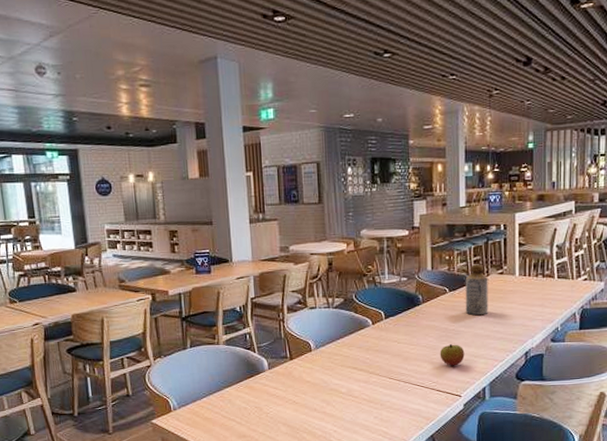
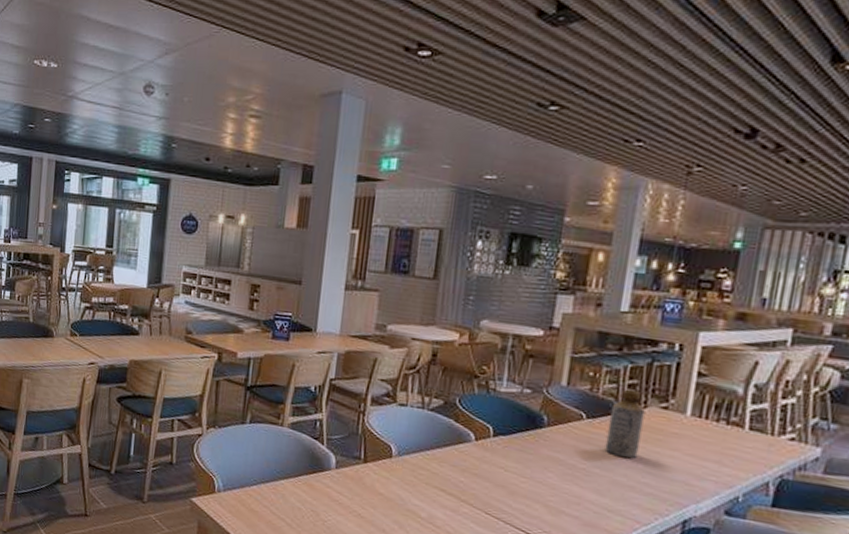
apple: present [439,344,465,366] -> none [559,487,595,517]

